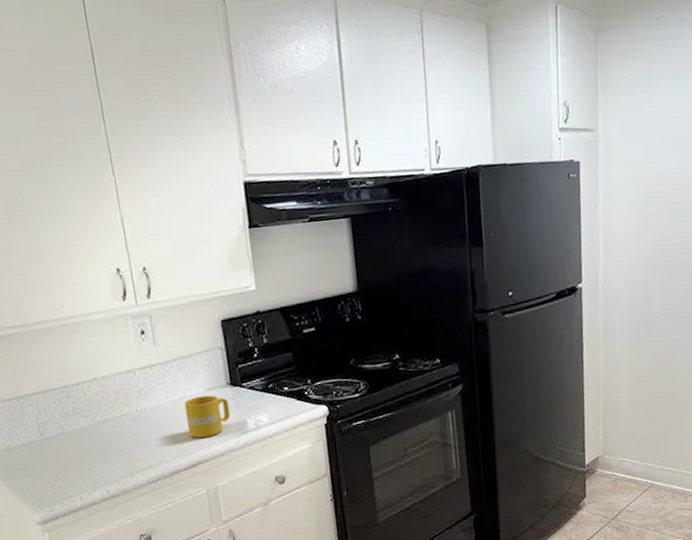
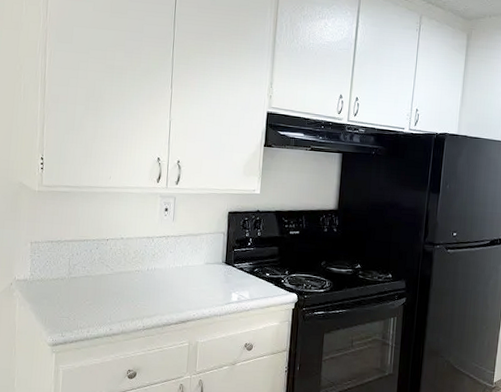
mug: present [184,395,231,438] -> none [184,267,221,301]

